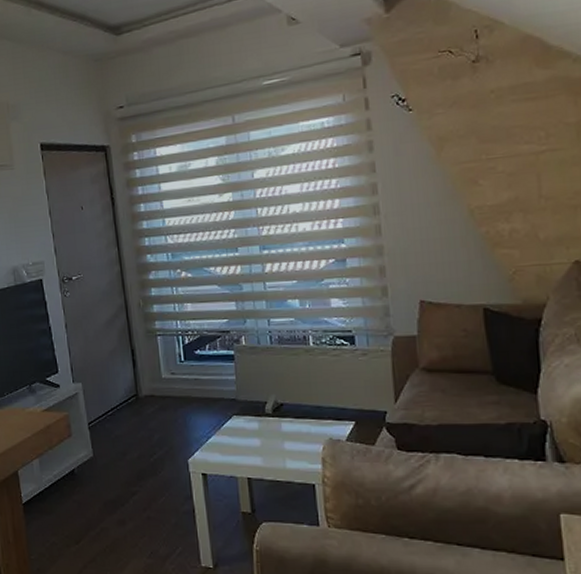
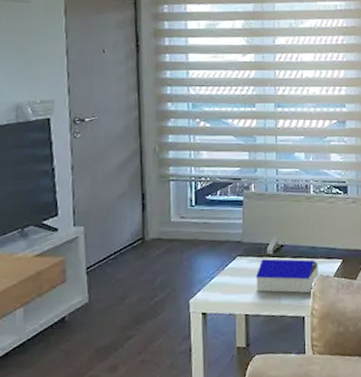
architectural model: none [256,419,328,457] -> present [256,259,319,293]

